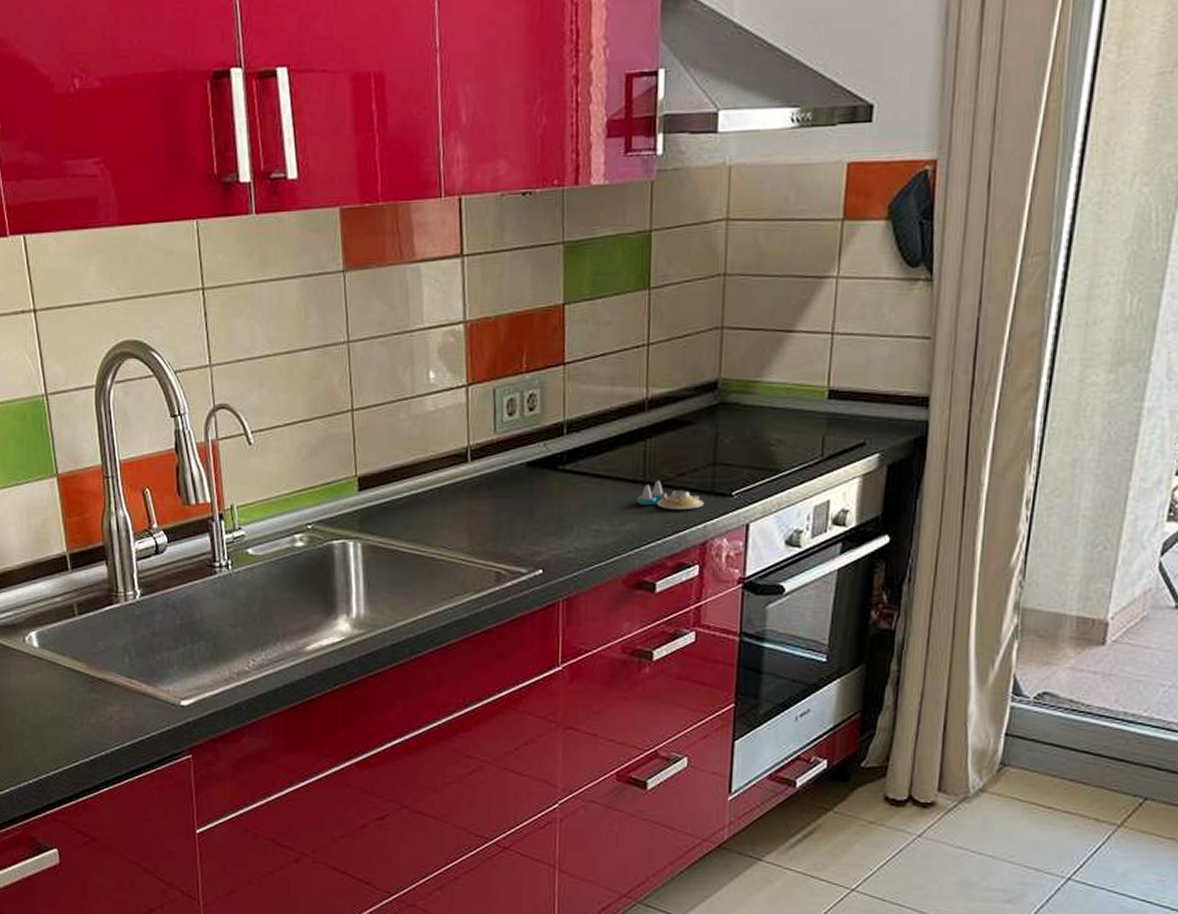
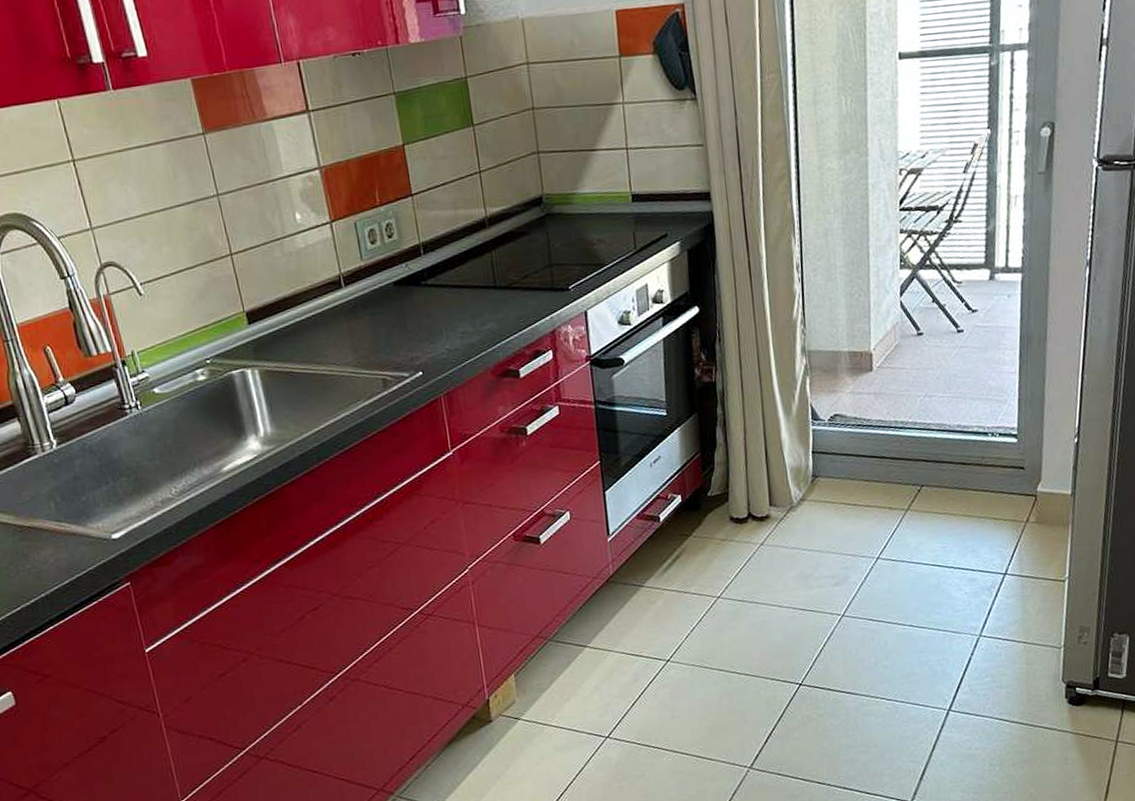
salt and pepper shaker set: present [637,480,705,509] -> none [492,284,548,307]

